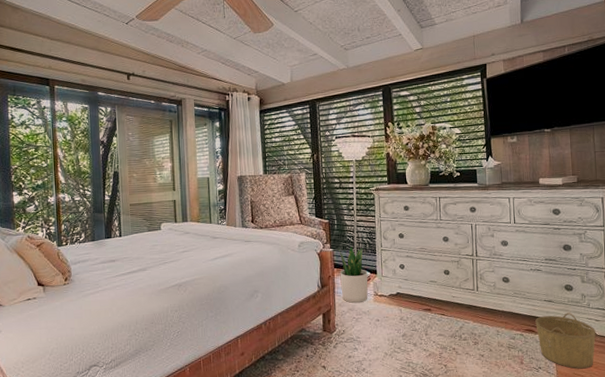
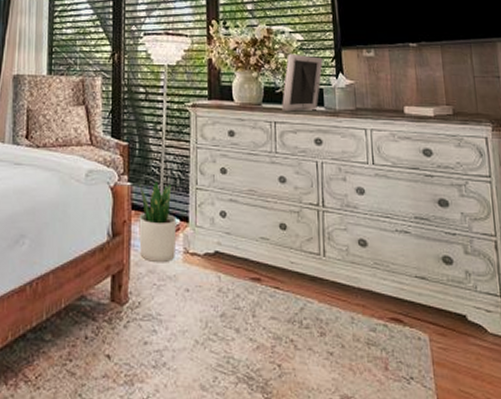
picture frame: none [444,144,476,189] -> present [282,53,323,112]
basket: present [535,312,596,369] -> none [404,297,488,384]

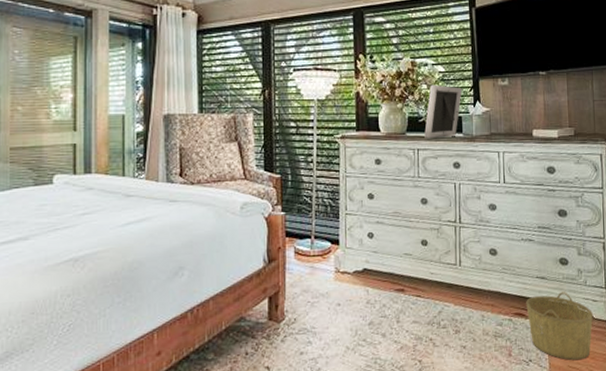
planter: present [138,182,177,262] -> none [291,210,328,282]
basket: none [404,297,488,384] -> present [526,291,594,361]

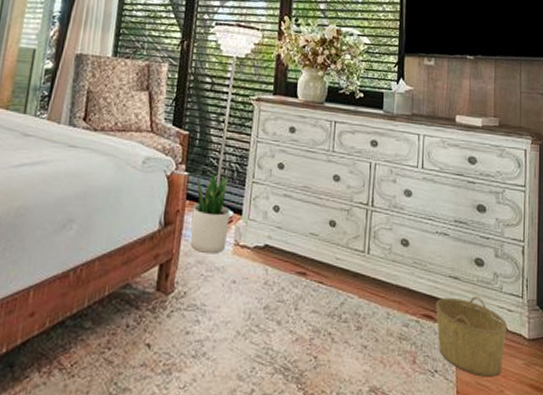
planter: none [291,210,328,282] -> present [190,173,230,253]
picture frame: present [424,84,462,139] -> none [343,55,387,113]

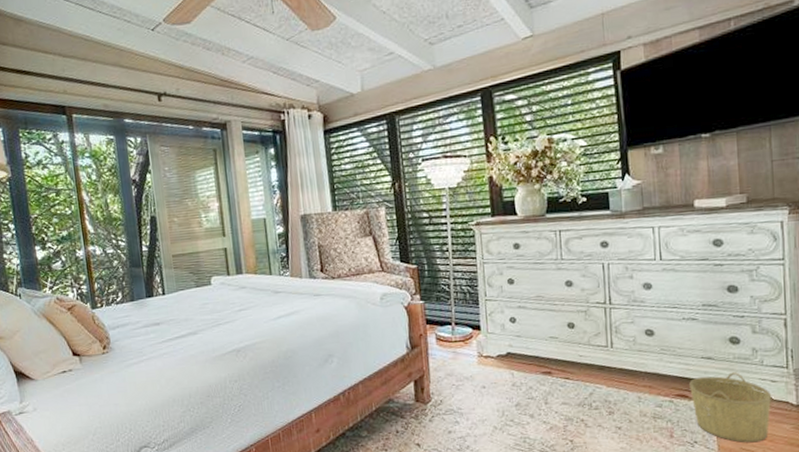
planter: present [190,173,230,253] -> none [430,297,471,367]

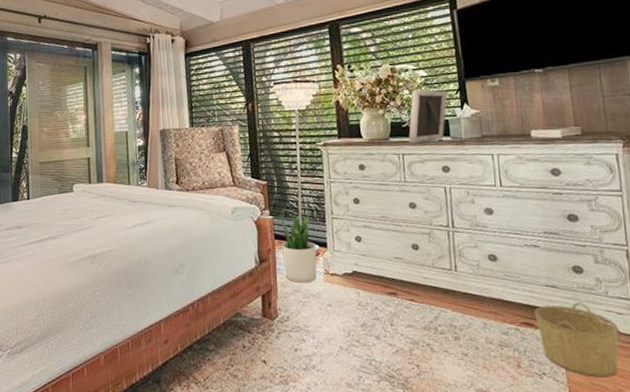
planter: none [430,297,471,367] -> present [279,214,317,283]
picture frame: none [566,160,608,219] -> present [408,89,448,144]

